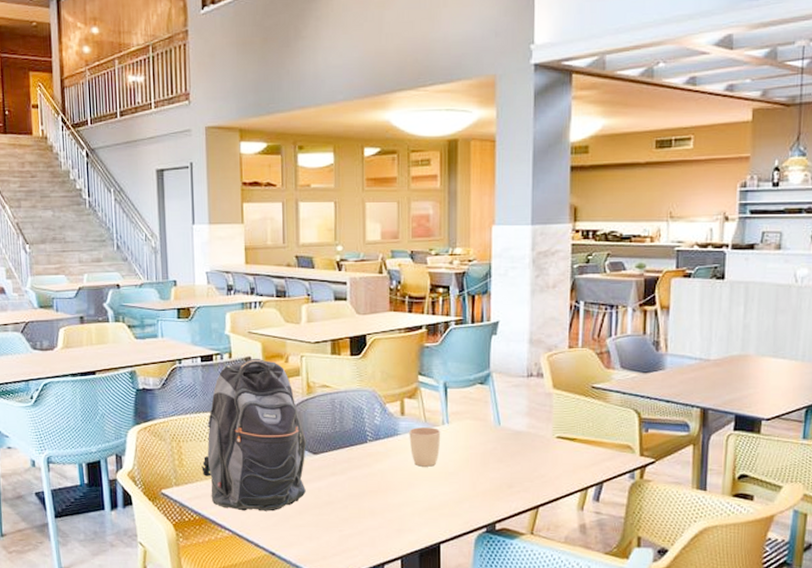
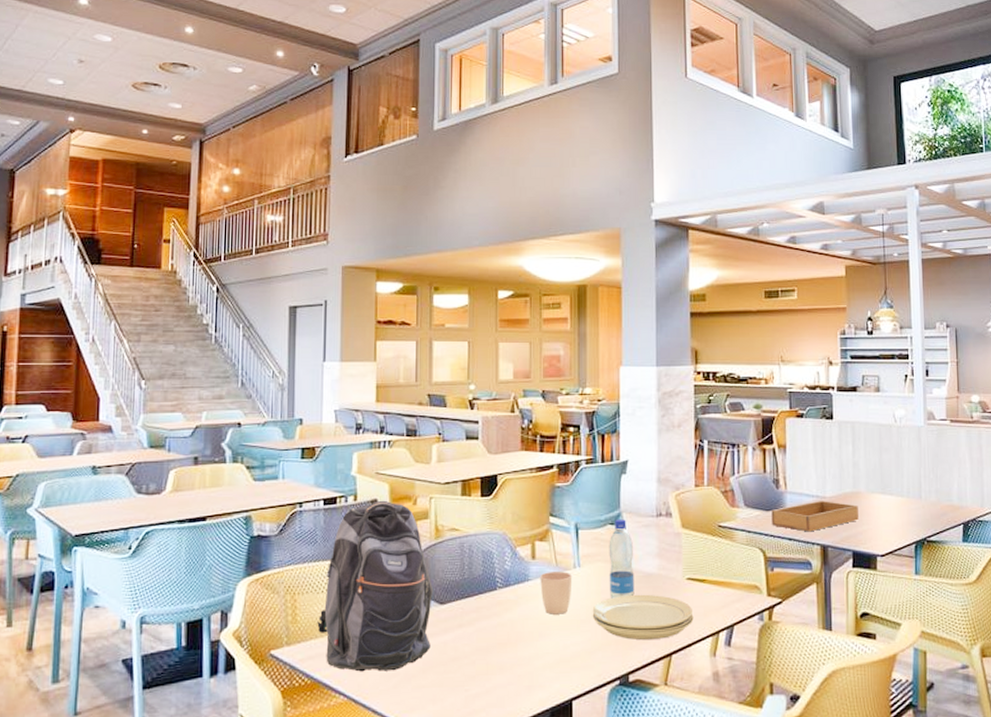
plate: none [460,450,562,493] -> present [592,594,694,641]
bottle: none [477,379,503,454] -> present [609,519,635,599]
tray: none [649,364,745,395] -> present [771,501,859,532]

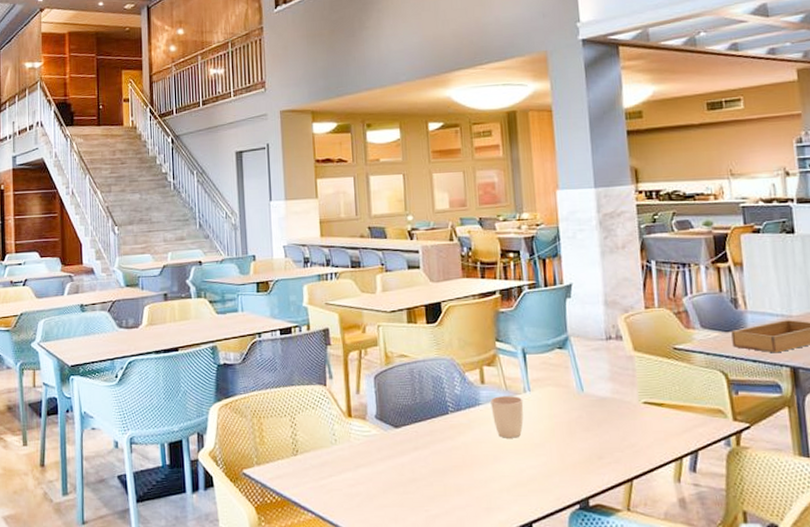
backpack: present [317,500,433,672] -> none [282,329,389,491]
plate: present [592,594,694,641] -> none [546,418,654,465]
bottle: present [609,519,635,599] -> none [558,343,589,423]

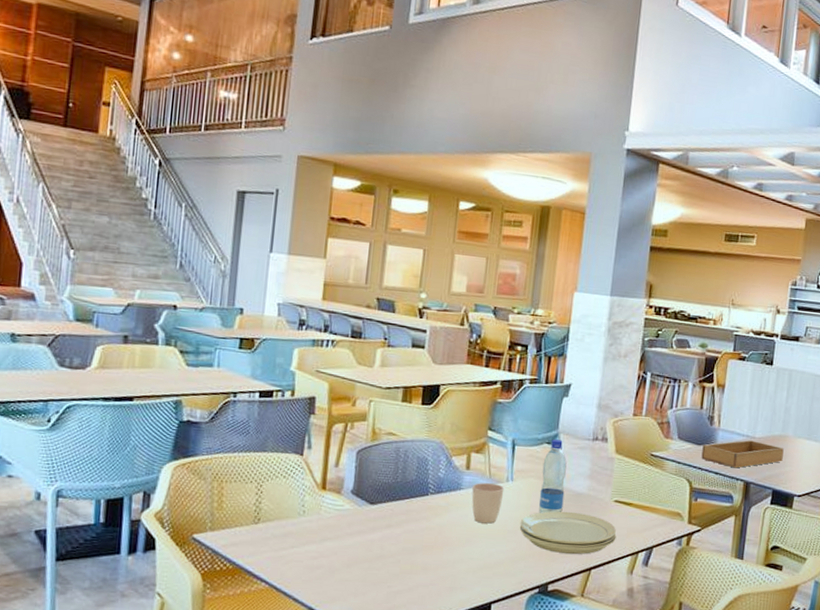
plate: none [546,418,654,465] -> present [519,511,617,555]
bottle: none [558,343,589,423] -> present [539,439,567,514]

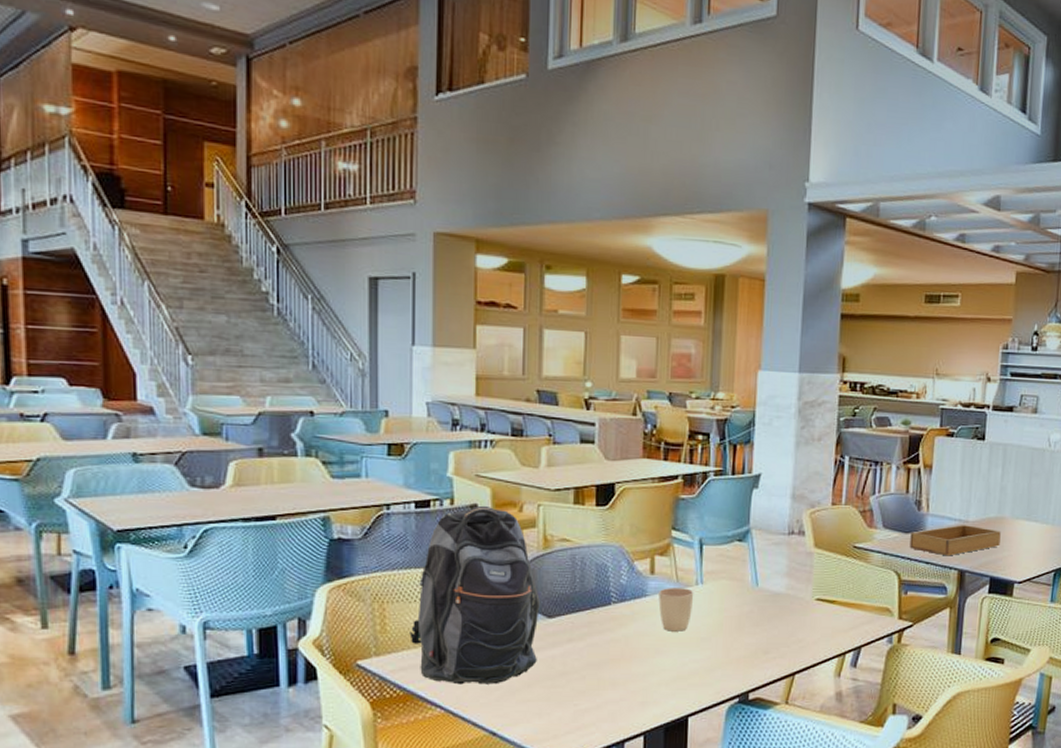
backpack: none [243,398,365,563] -> present [409,505,540,685]
plate: present [519,511,617,555] -> none [713,613,820,660]
bottle: present [539,439,567,514] -> none [733,536,761,617]

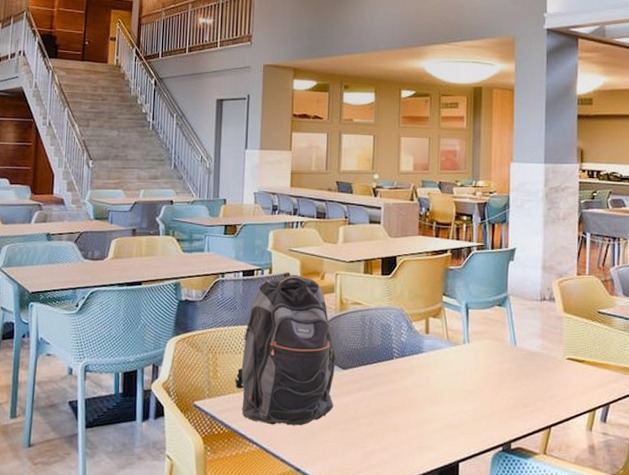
cup: present [658,588,694,631] -> none [432,346,462,385]

